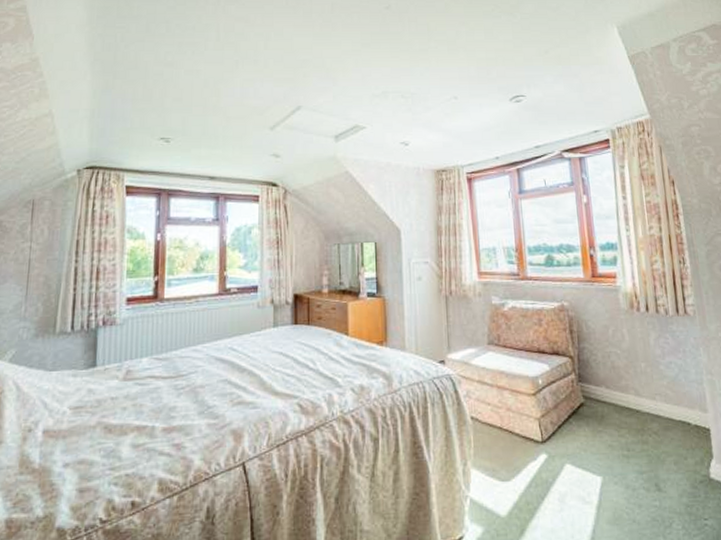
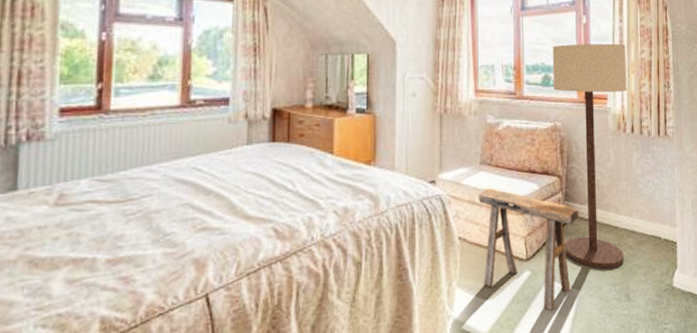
stool: none [488,368,596,497] -> present [478,188,580,311]
floor lamp: none [553,221,651,455] -> present [552,43,627,269]

